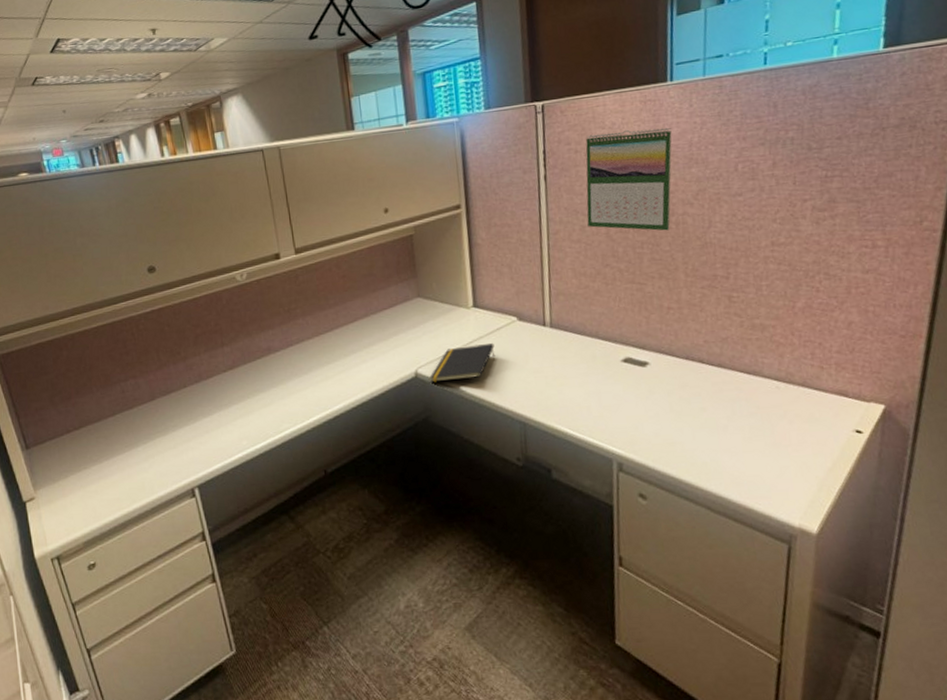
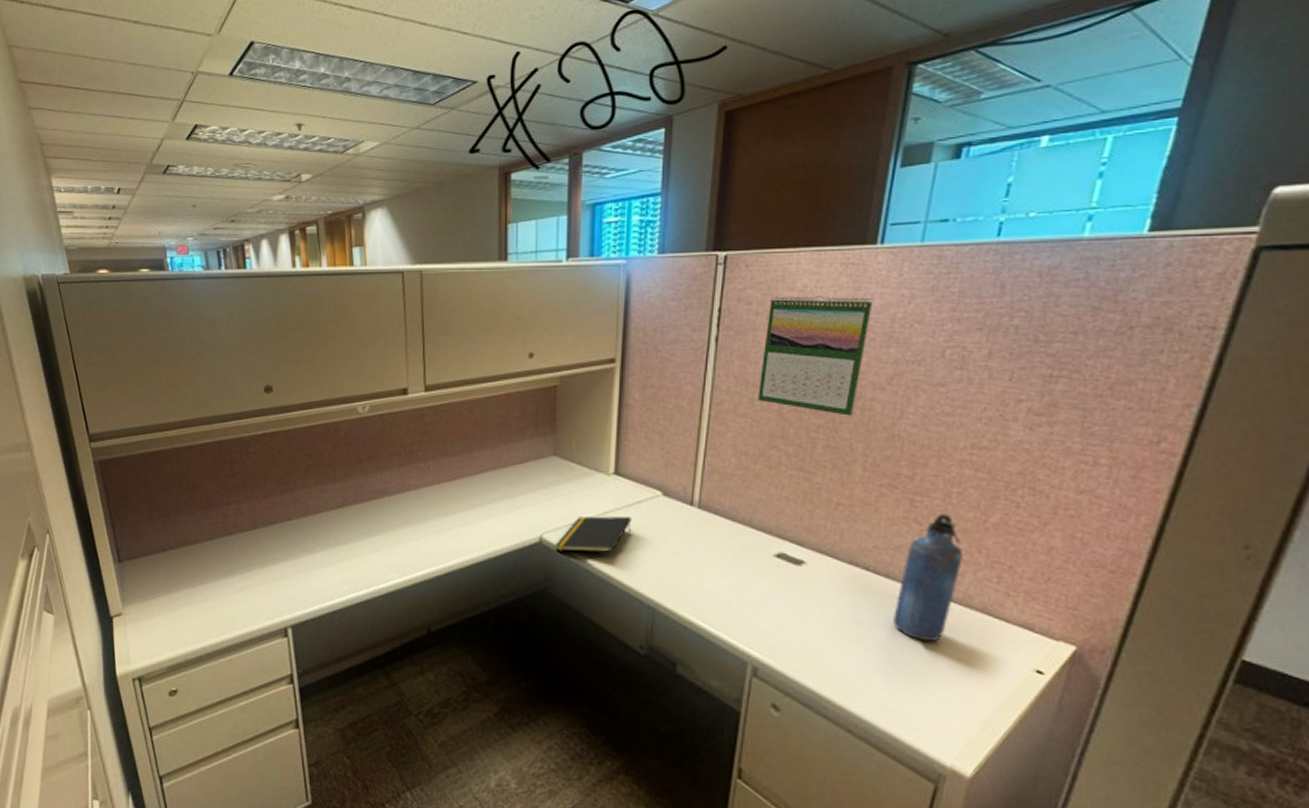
water bottle: none [729,305,780,419] -> present [892,513,963,642]

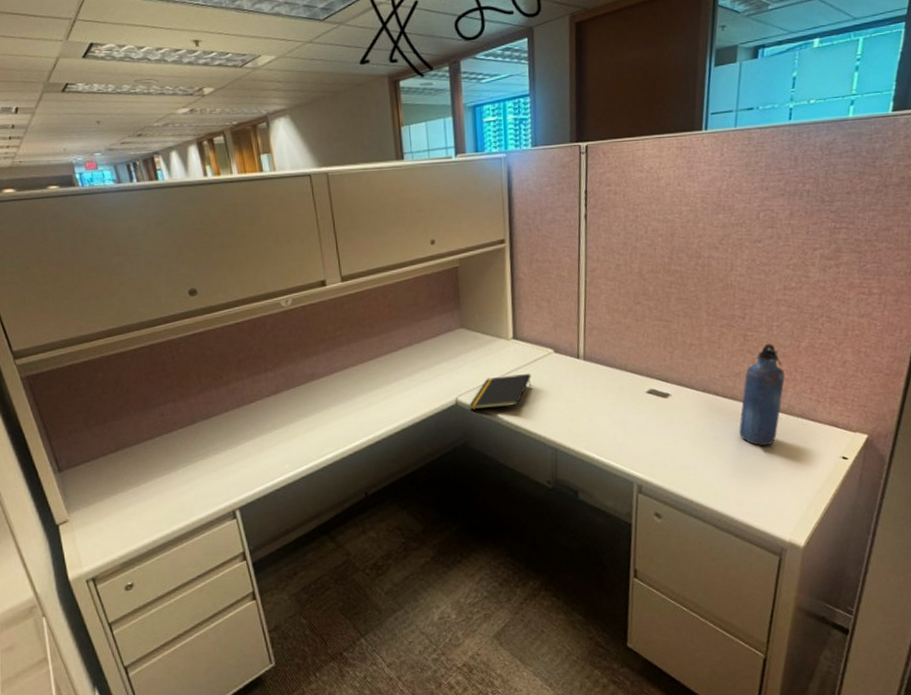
calendar: present [758,294,873,416] -> none [622,174,704,273]

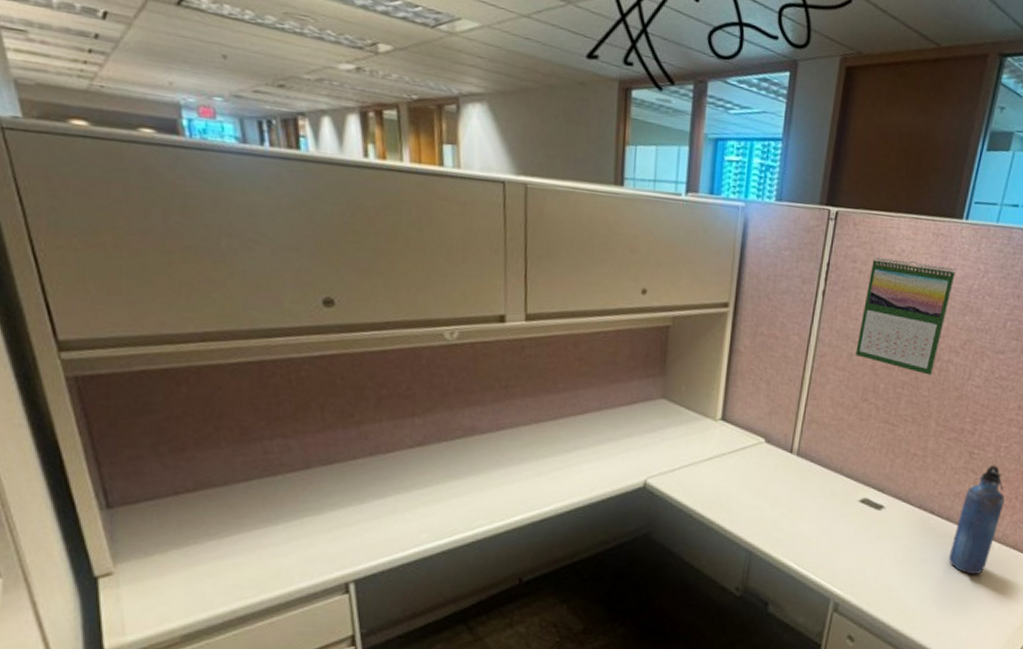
notepad: present [469,373,531,410] -> none [659,461,736,498]
calendar: none [622,174,704,273] -> present [855,257,956,375]

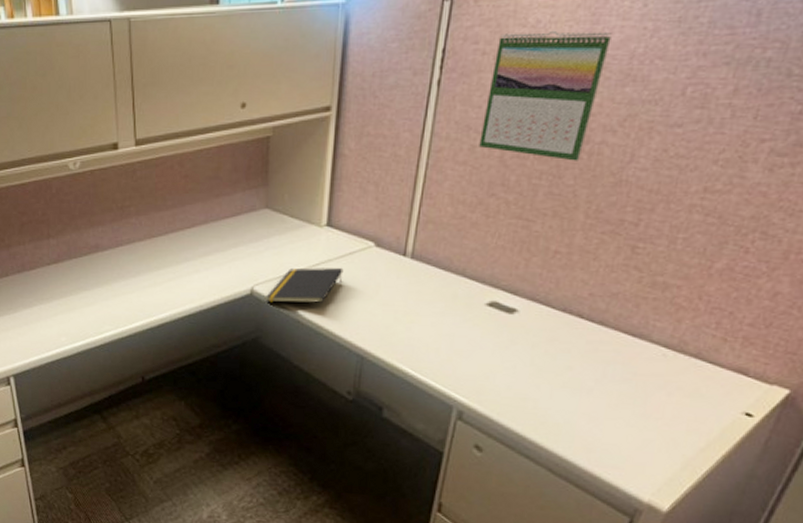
notepad: none [659,461,736,498] -> present [266,267,344,303]
water bottle: present [948,465,1005,575] -> none [601,260,682,387]

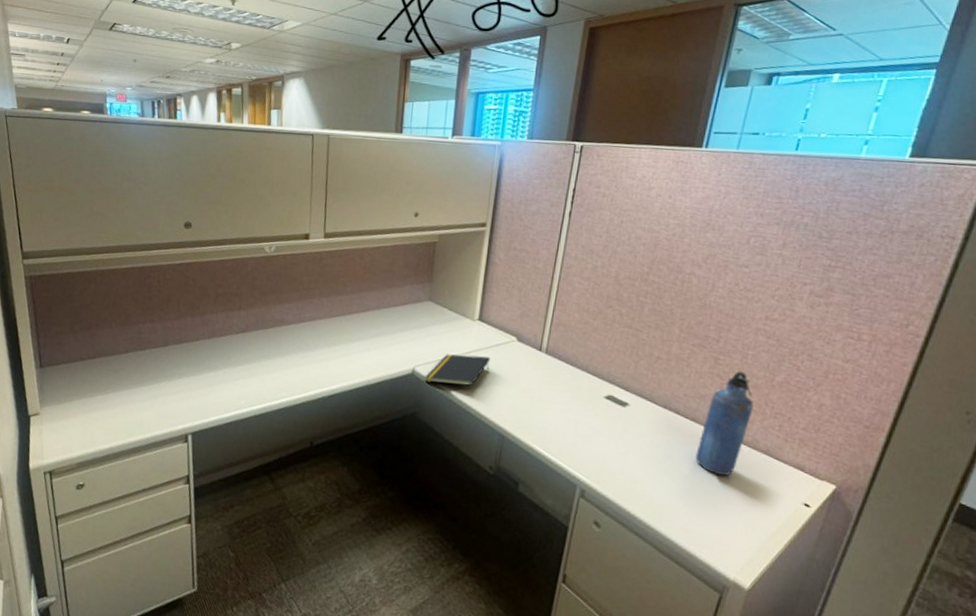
calendar: present [479,30,612,161] -> none [600,182,696,286]
water bottle: none [601,260,682,387] -> present [694,371,753,476]

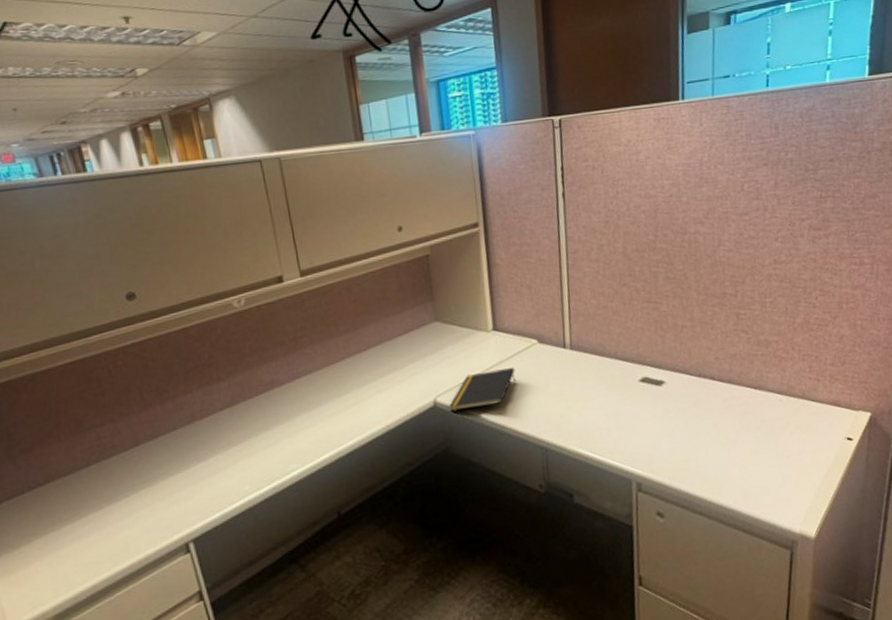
water bottle: present [694,371,753,476] -> none [738,321,782,432]

